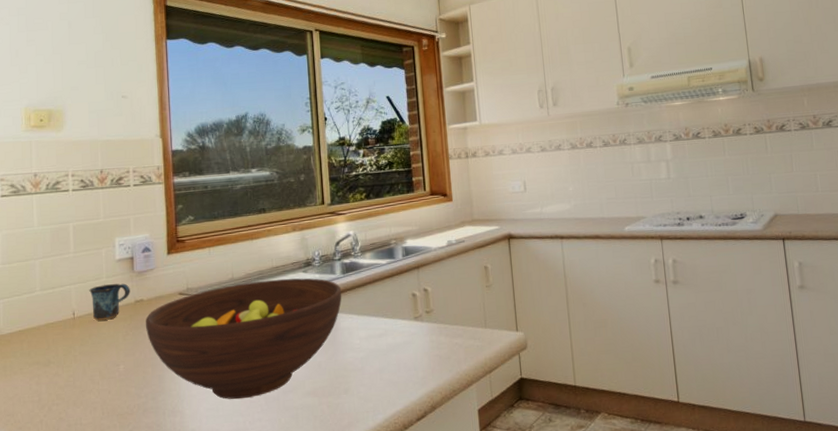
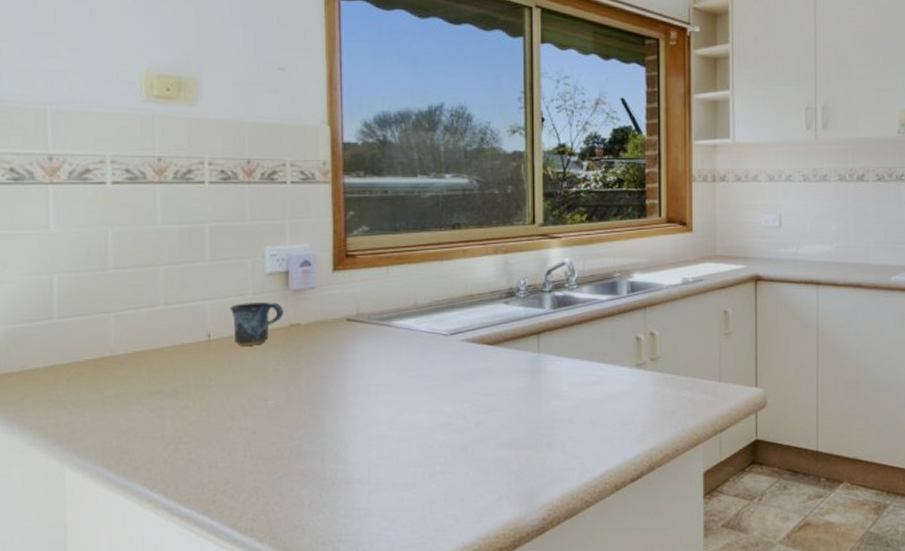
fruit bowl: present [146,278,342,400] -> none [303,309,551,448]

